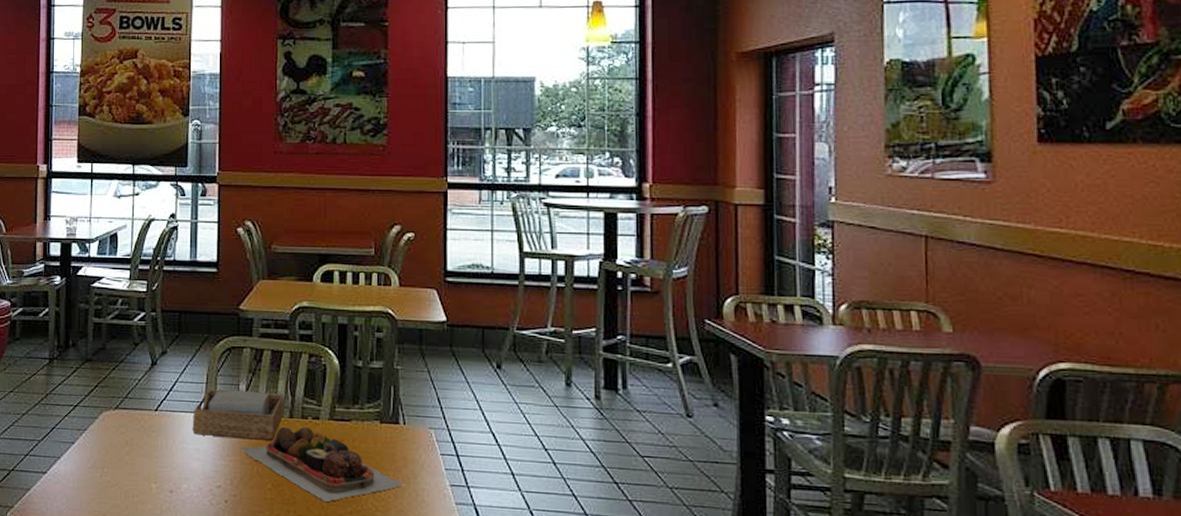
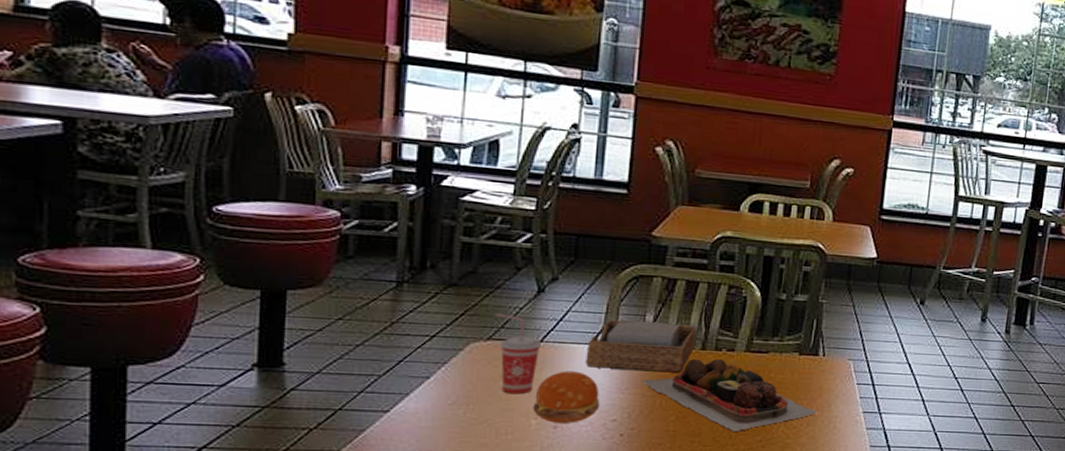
beverage cup: none [120,385,156,460] -> present [495,314,541,395]
burger: none [152,438,206,488] -> present [532,371,600,423]

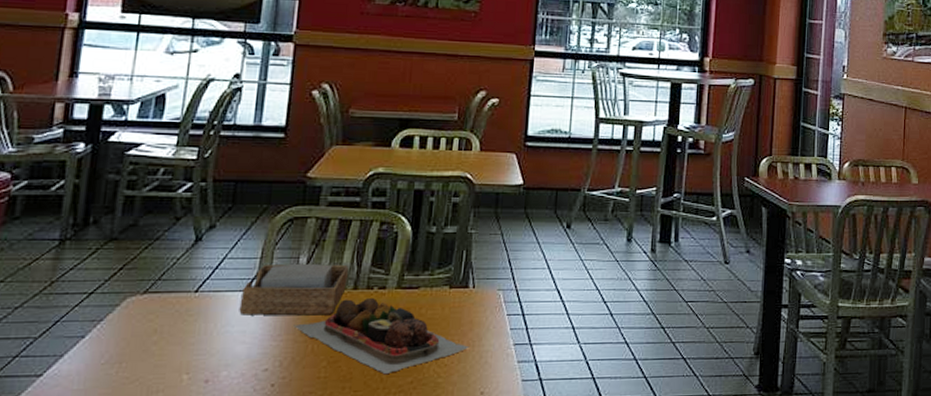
beverage cup: present [495,314,541,395] -> none [152,266,197,349]
burger: present [532,371,600,423] -> none [184,320,253,377]

